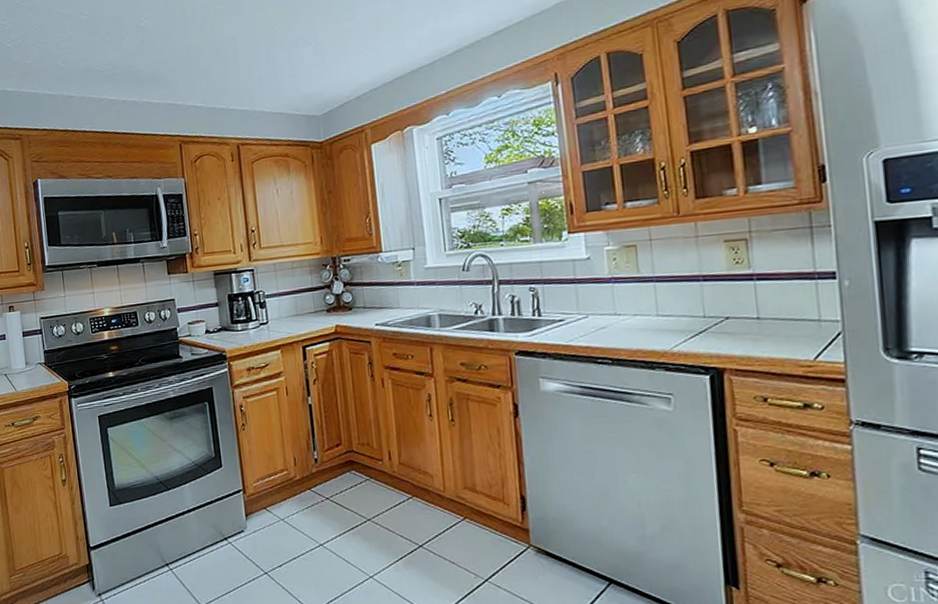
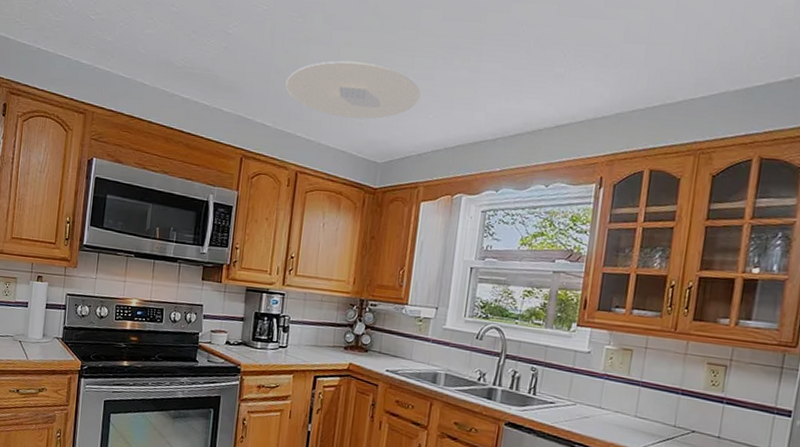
ceiling light: none [207,19,346,81] -> present [285,60,421,119]

